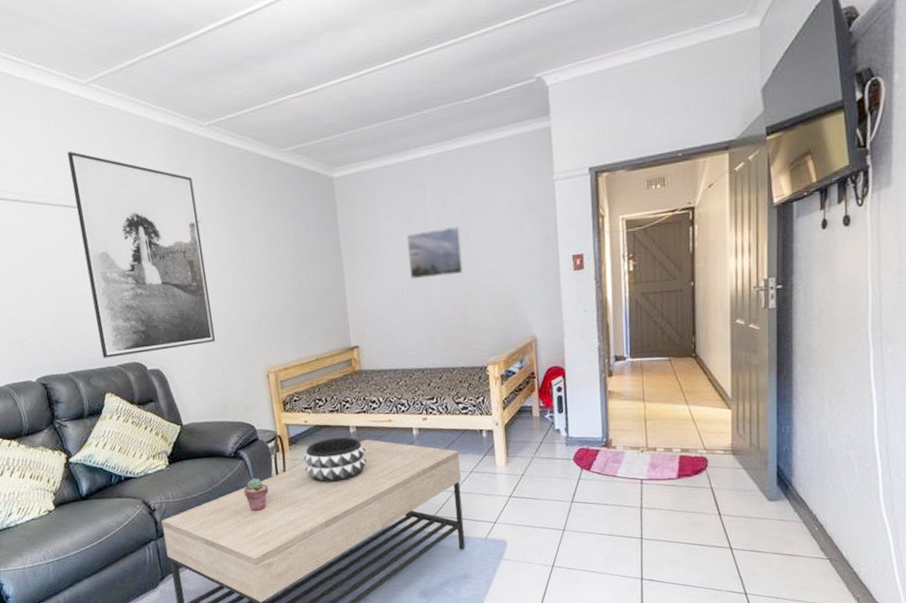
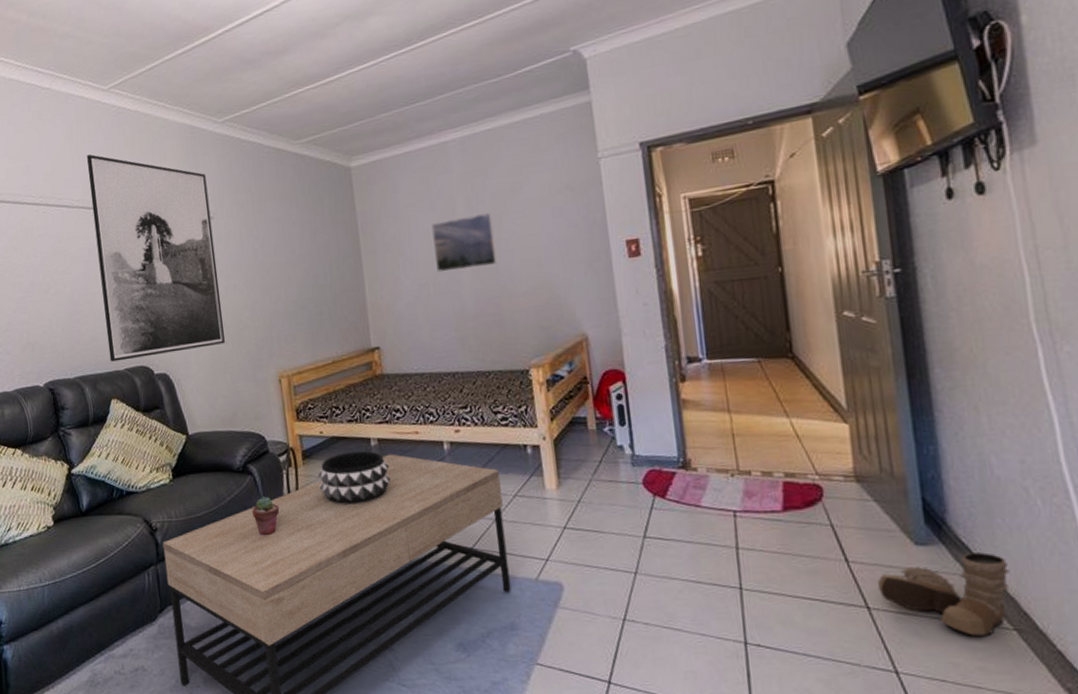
boots: none [740,504,830,566] -> present [878,552,1010,638]

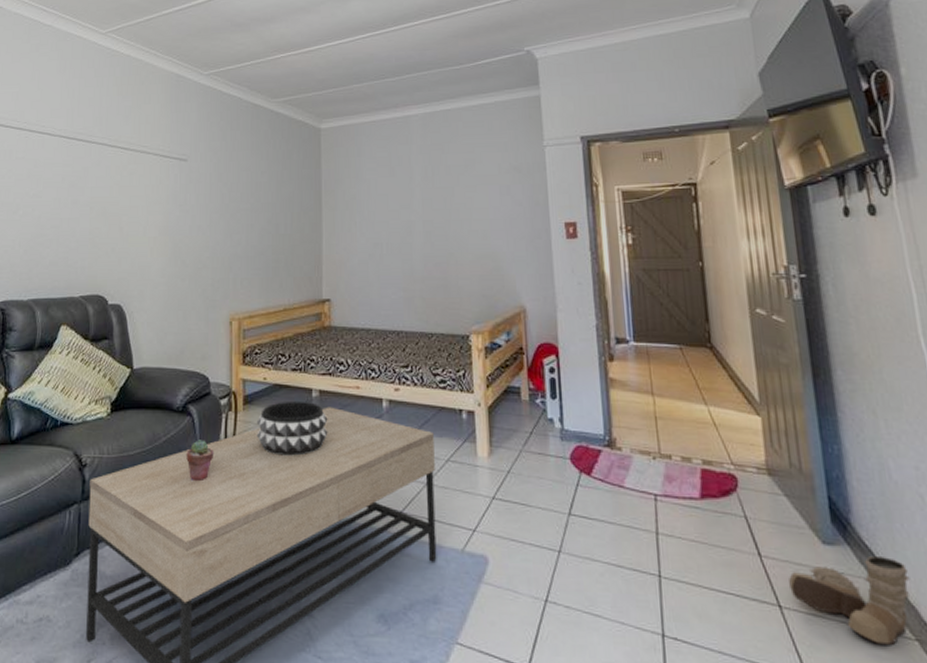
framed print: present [87,154,225,362] -> none [66,89,185,288]
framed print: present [431,213,498,273] -> none [389,184,448,234]

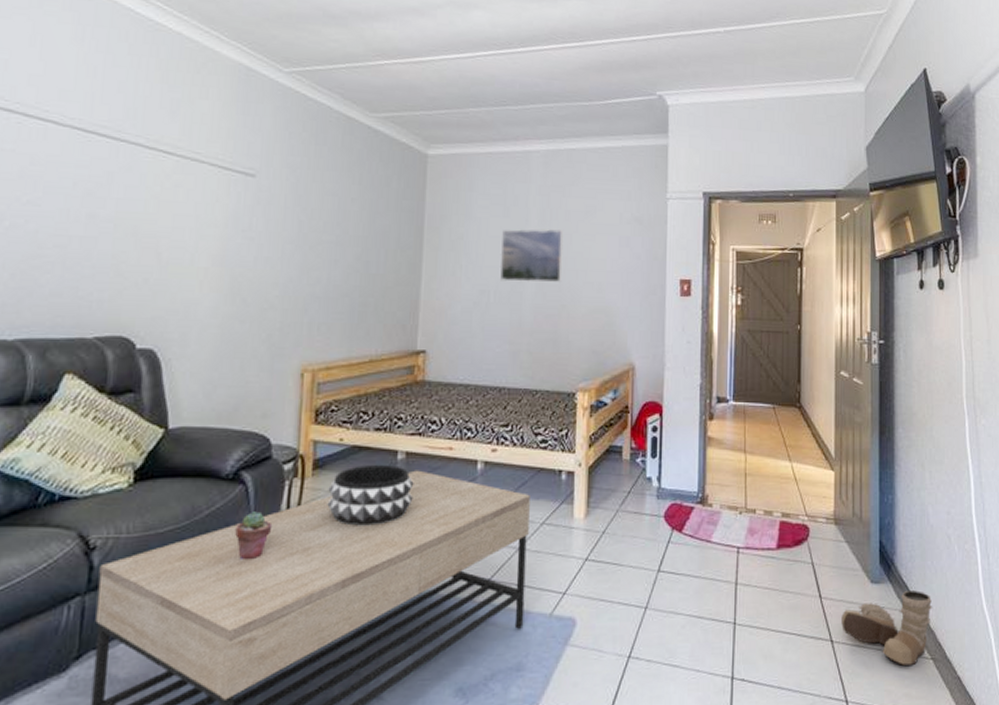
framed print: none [389,184,448,234] -> present [499,228,564,283]

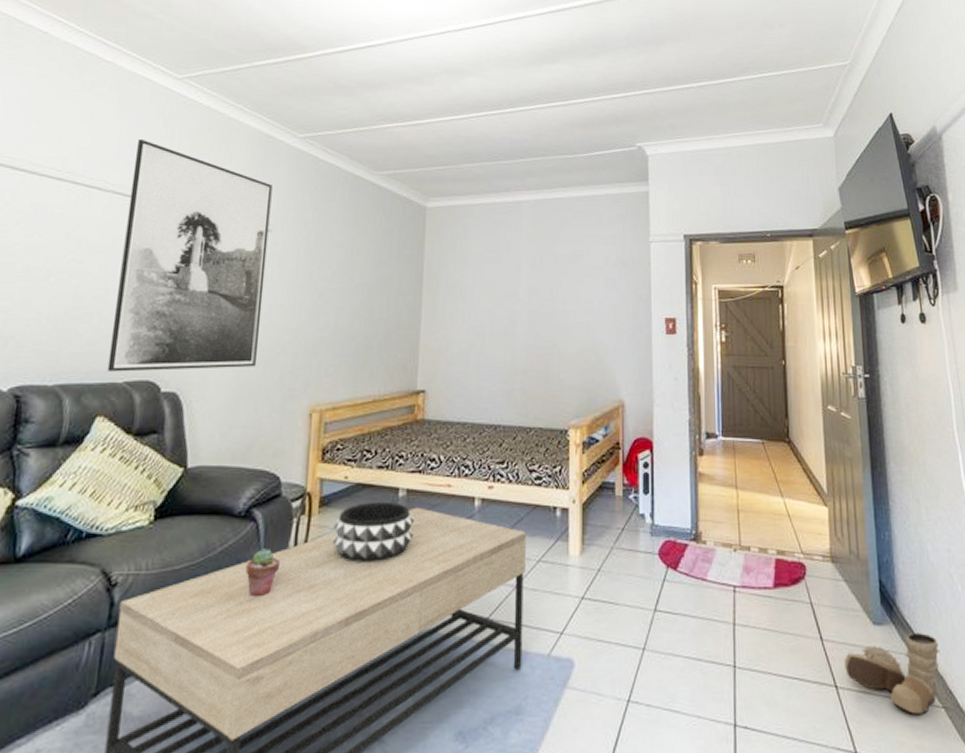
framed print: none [74,68,255,327] -> present [107,140,273,372]
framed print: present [499,228,564,283] -> none [493,272,553,324]

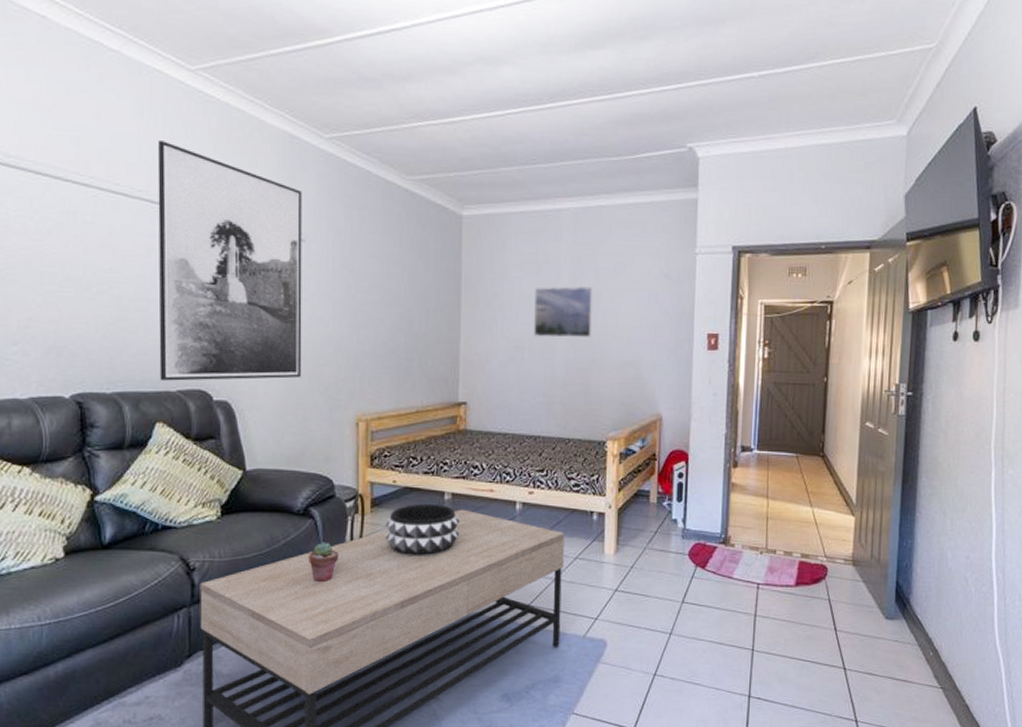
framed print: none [493,272,553,324] -> present [533,285,594,338]
boots: present [845,633,940,716] -> none [855,627,946,694]

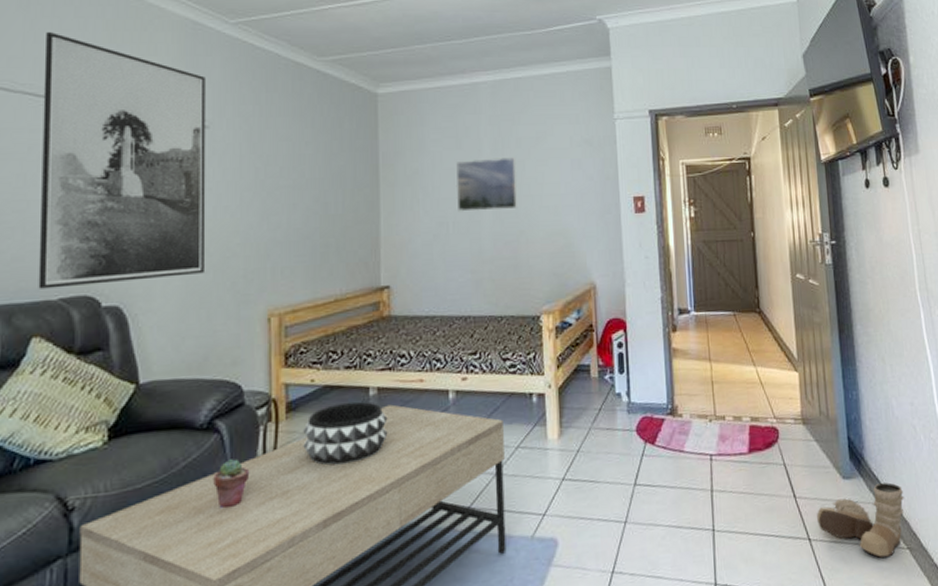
boots: none [855,627,946,694] -> present [817,482,905,559]

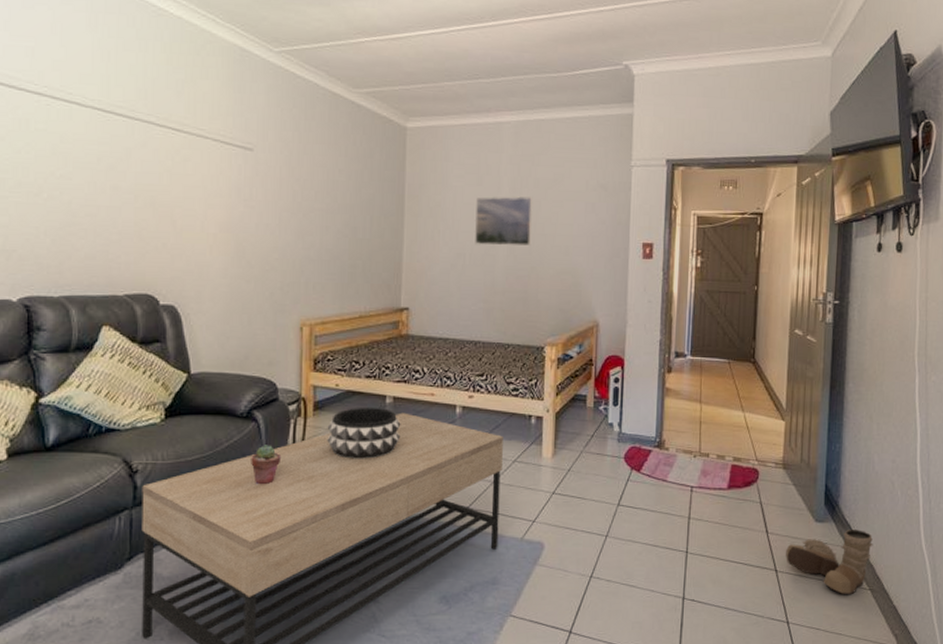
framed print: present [38,32,206,289] -> none [107,52,251,286]

